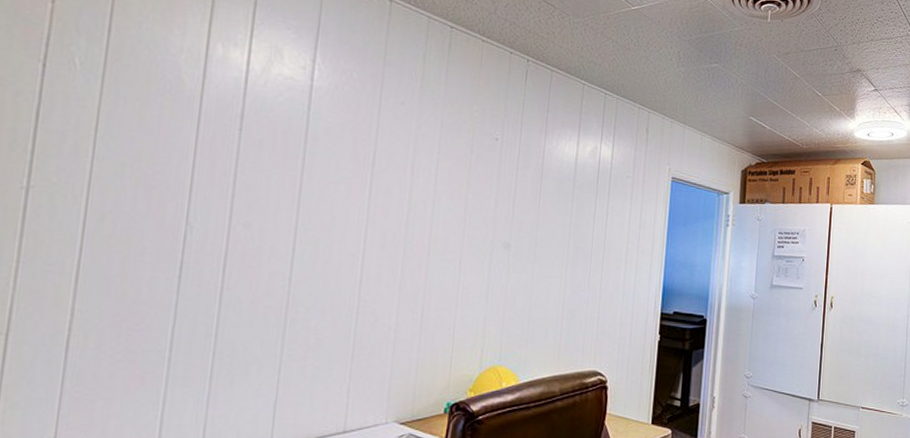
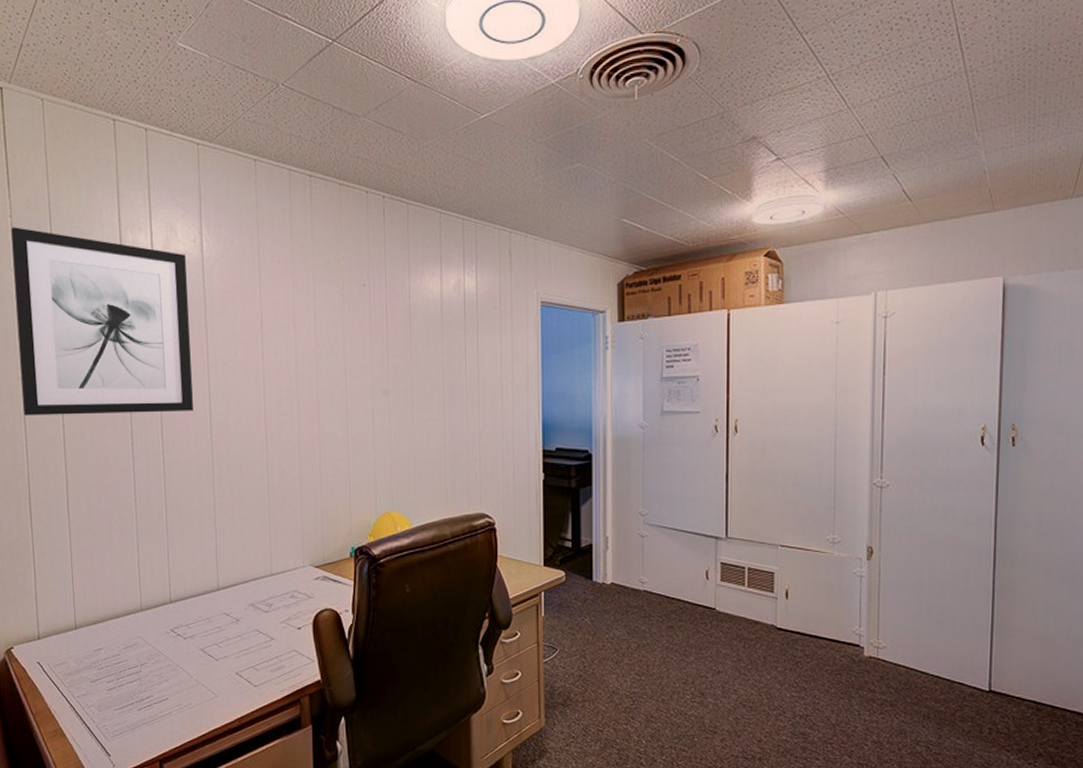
wall art: none [20,13,290,246] -> present [11,227,193,416]

